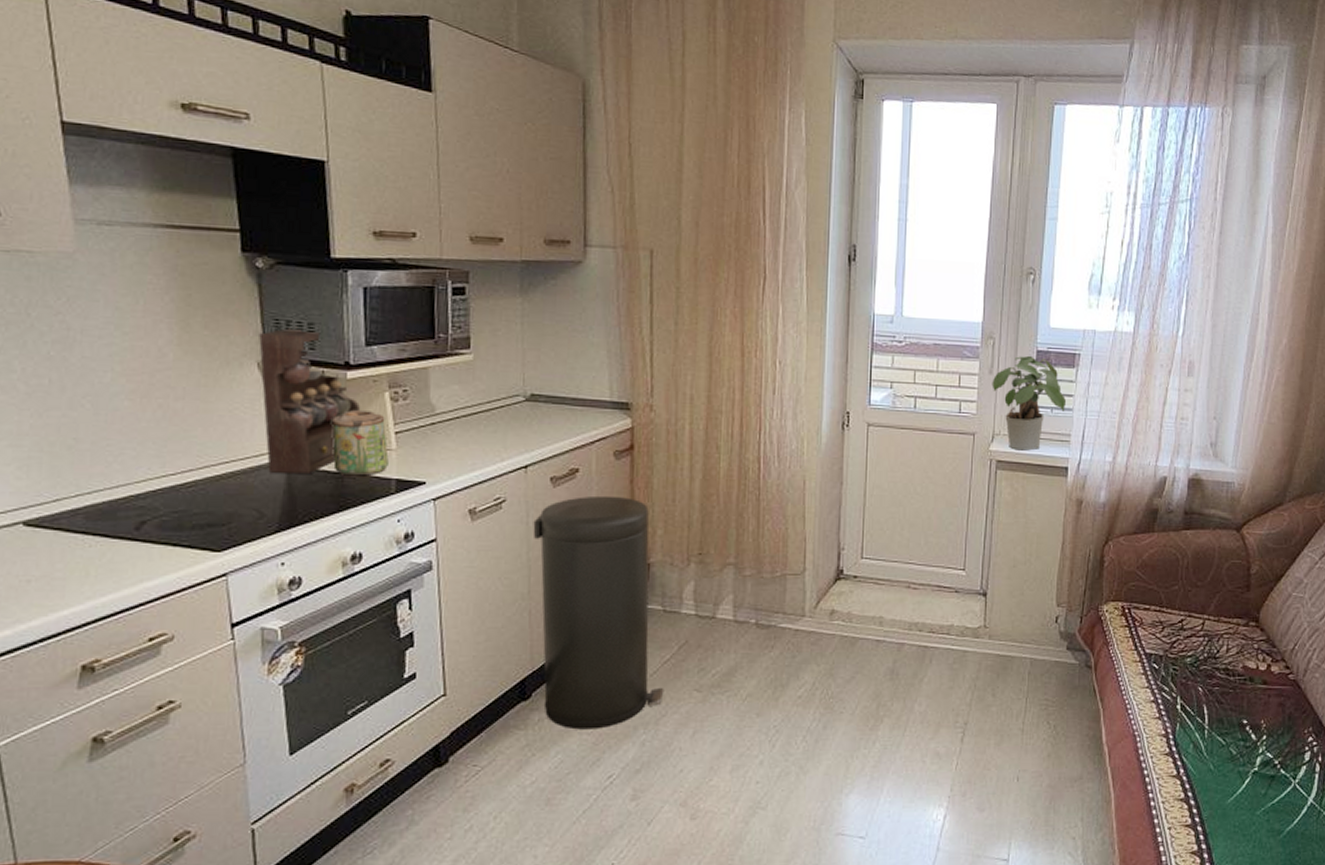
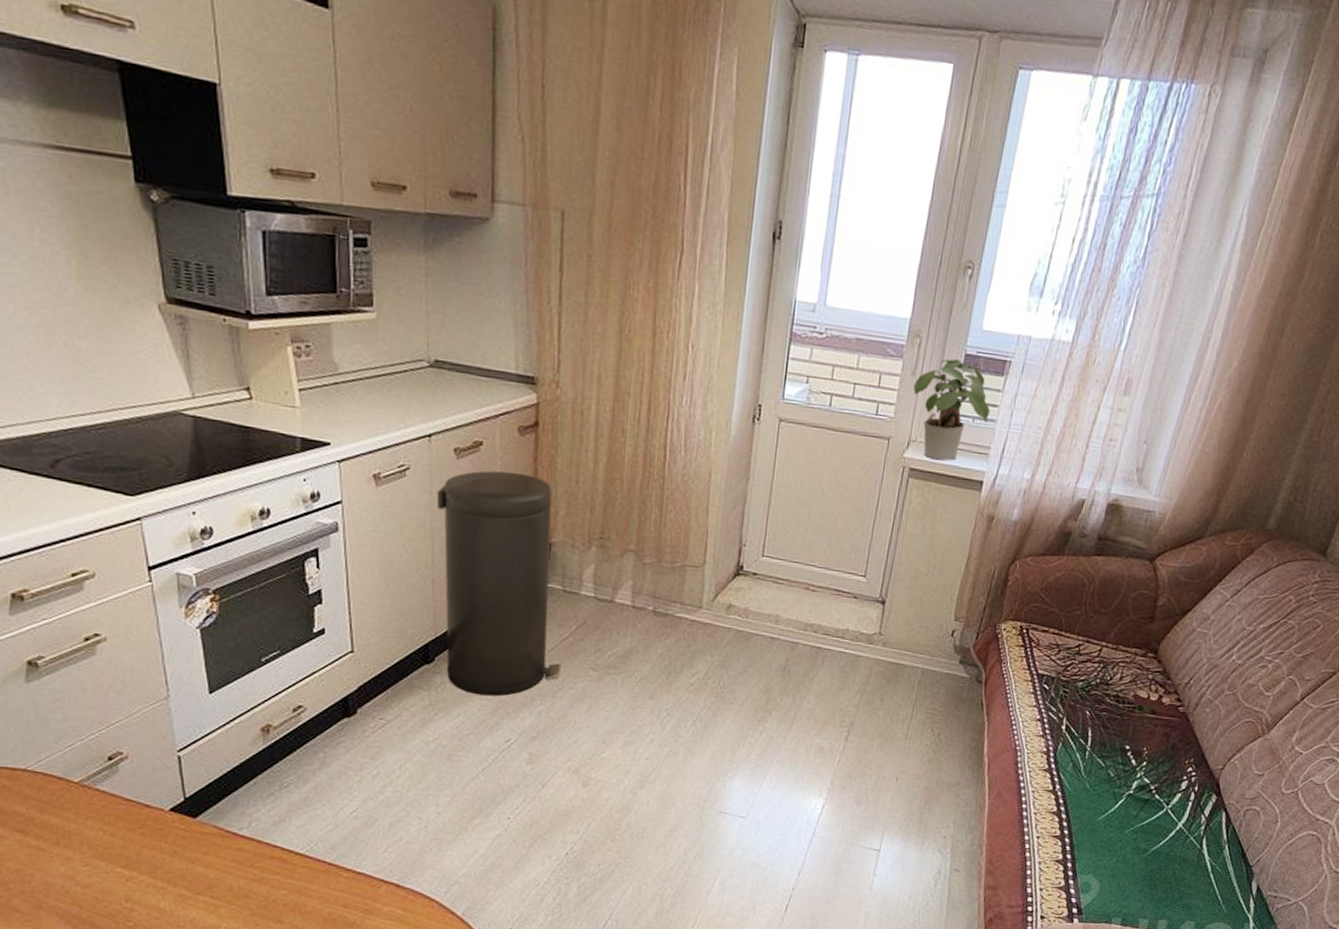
spice rack: present [259,326,361,473] -> none [158,269,264,425]
canister: present [332,410,389,476] -> none [235,363,293,432]

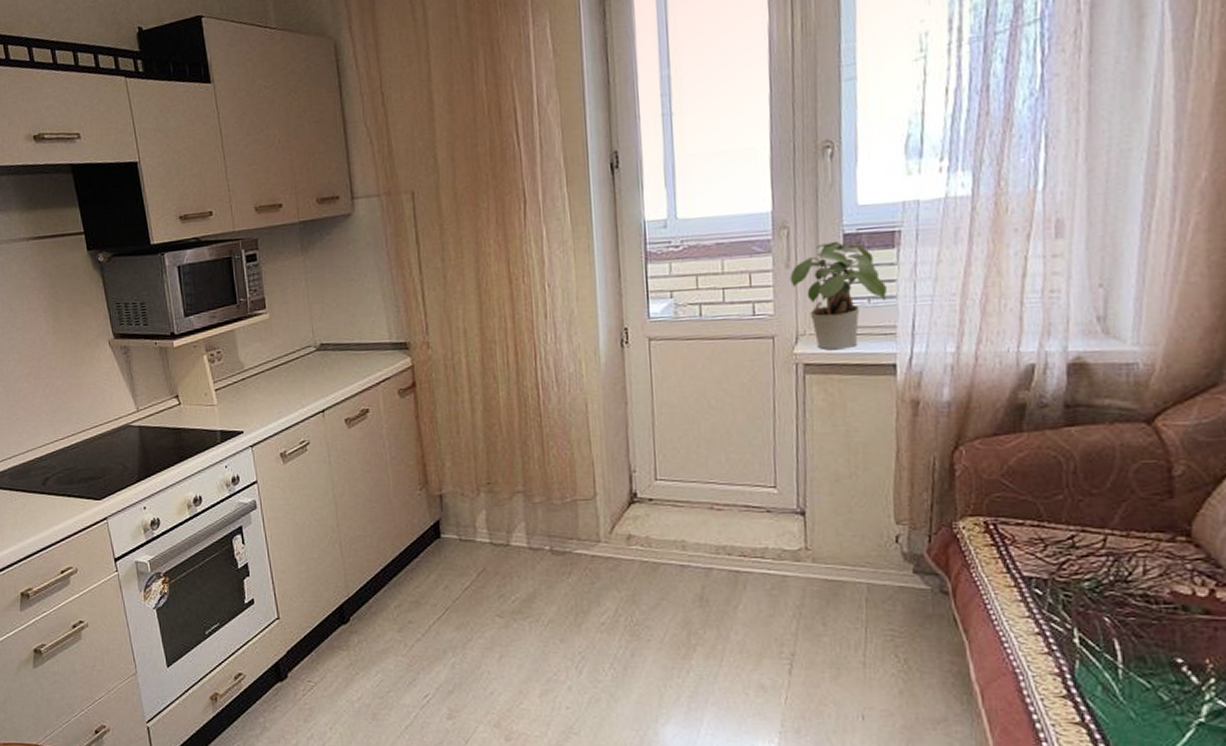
pedal bin: present [436,470,562,696] -> none [334,432,468,652]

